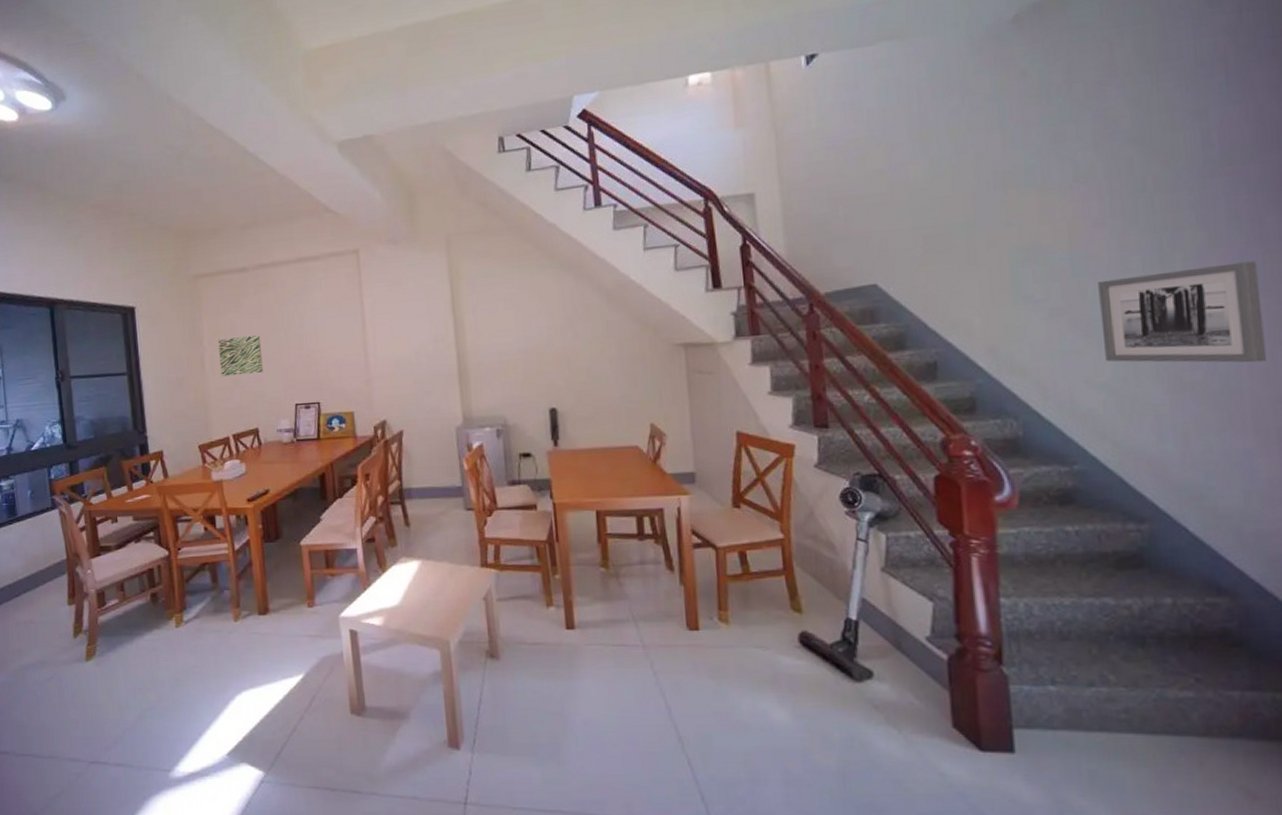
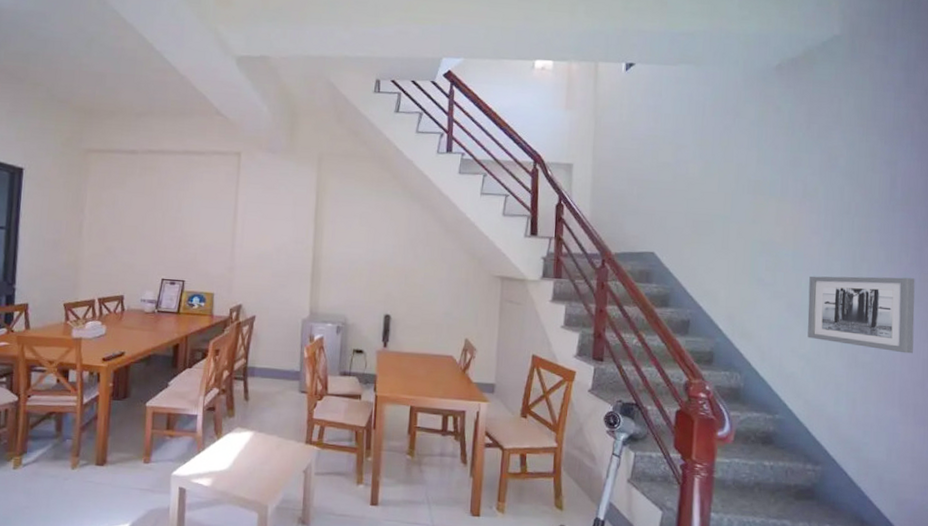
wall art: present [218,335,263,377] -> none [96,210,139,246]

